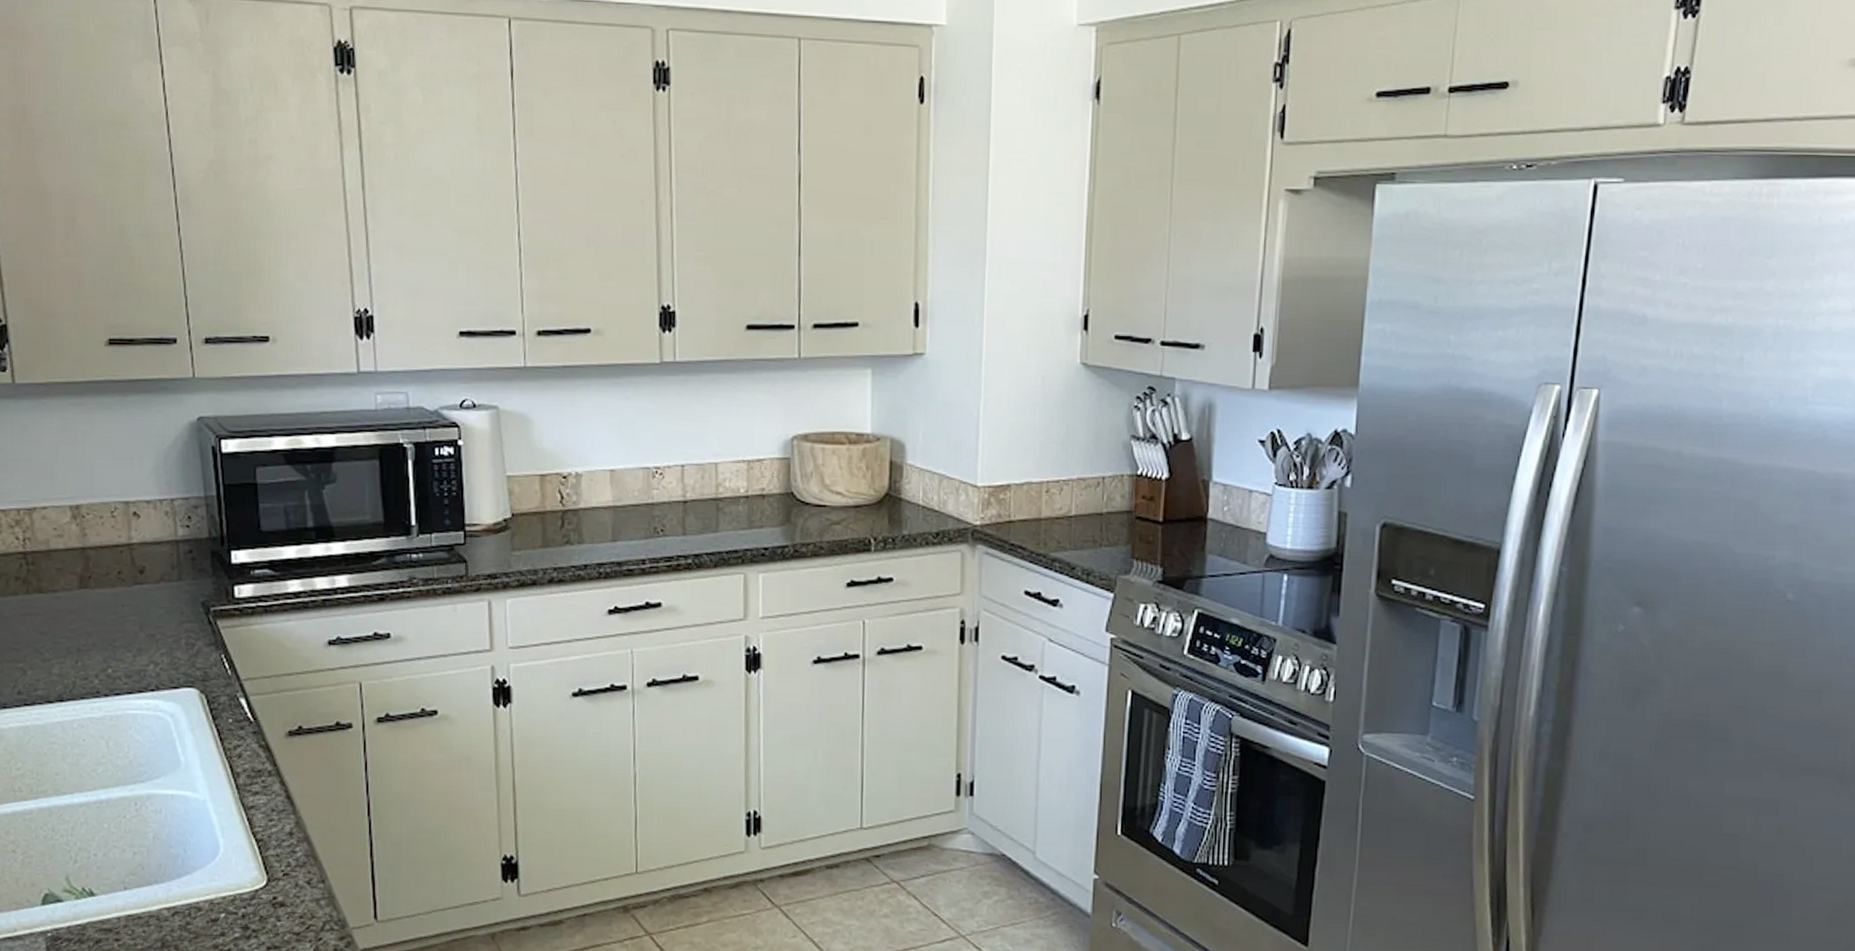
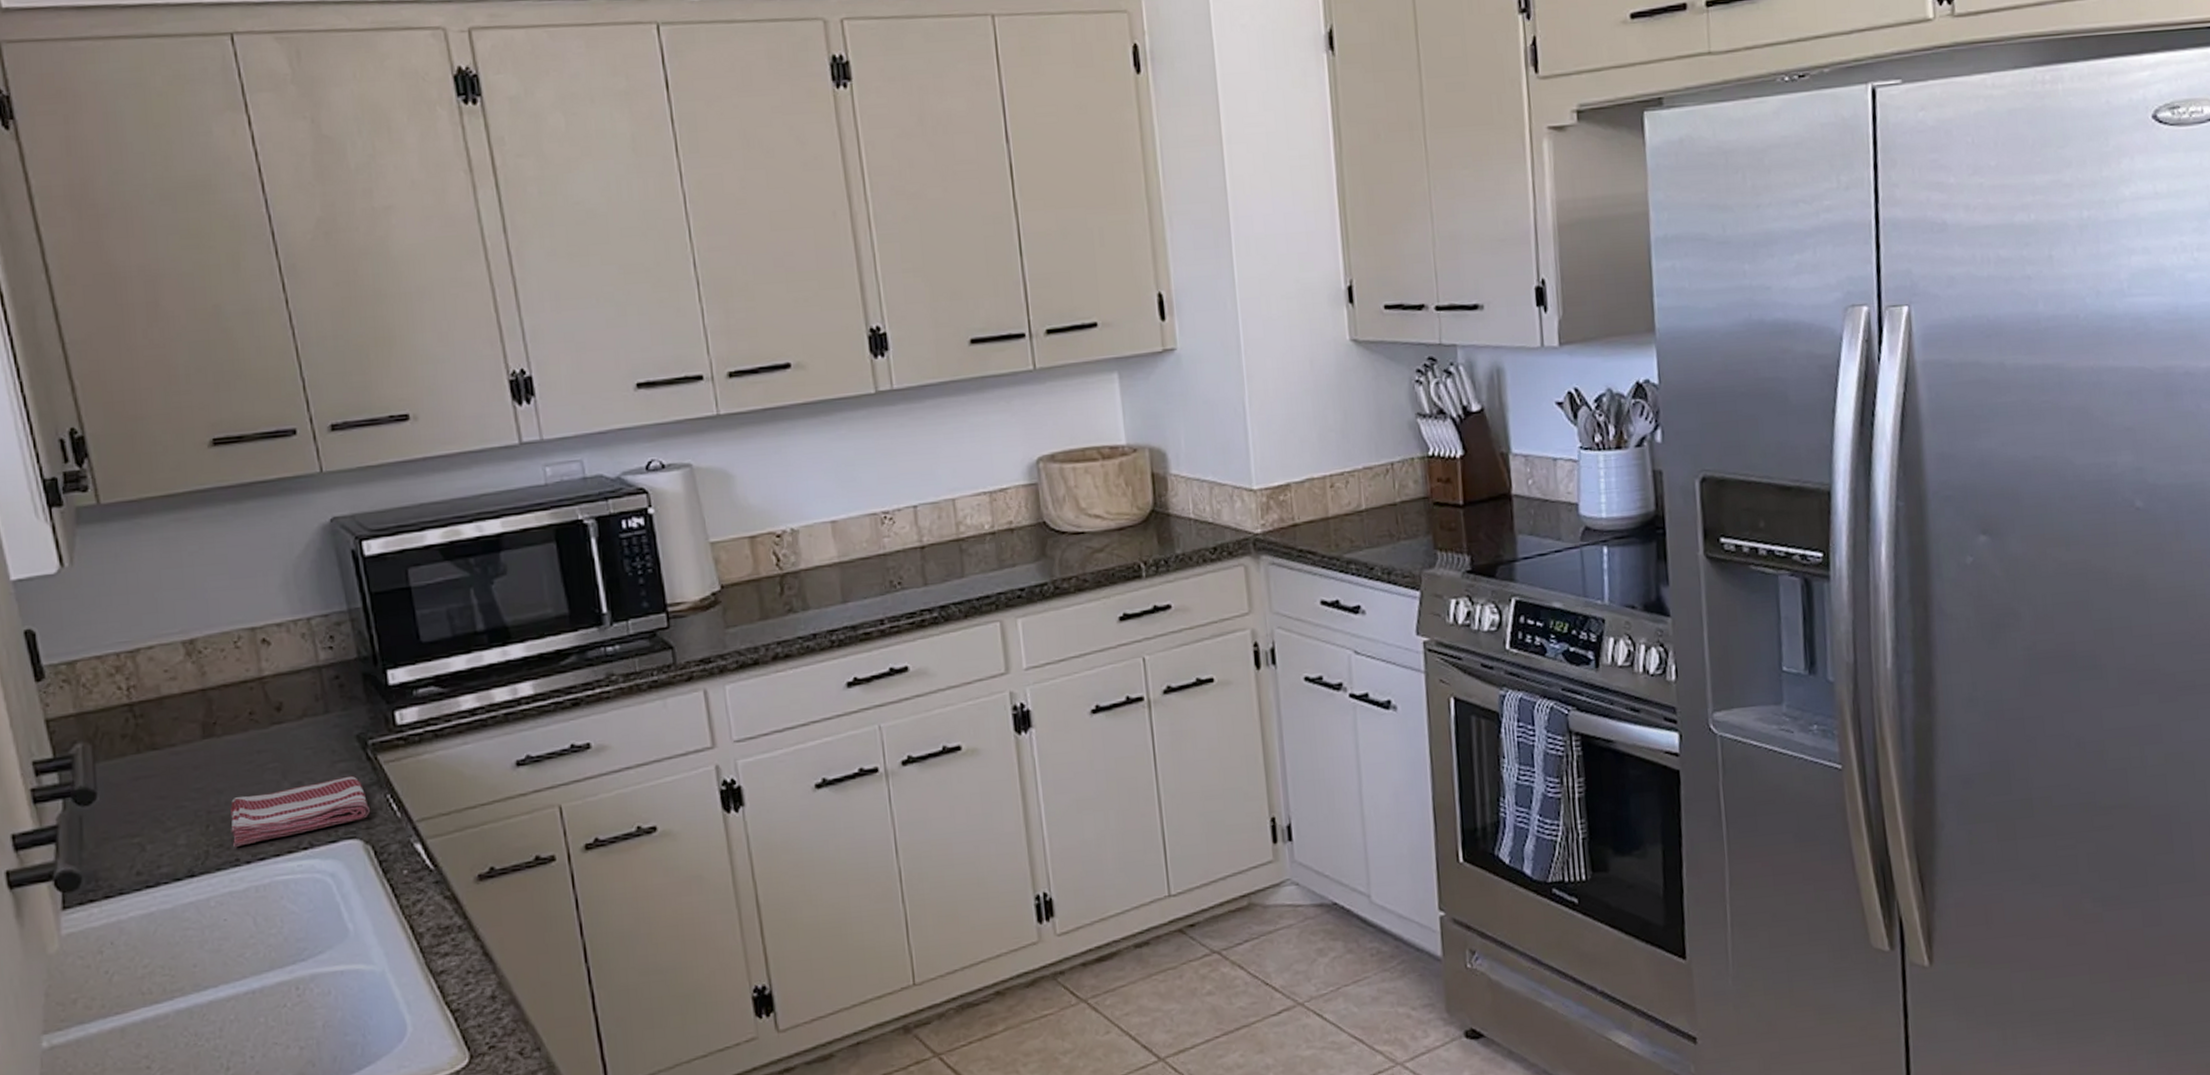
dish towel: none [95,635,208,682] -> present [230,775,371,848]

